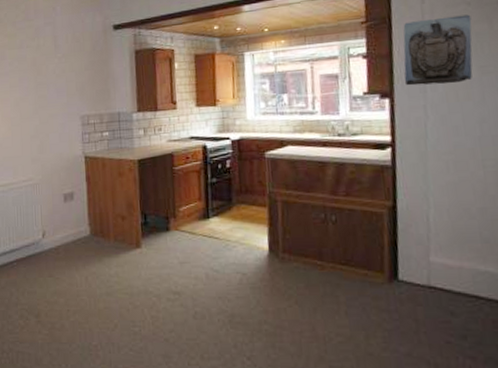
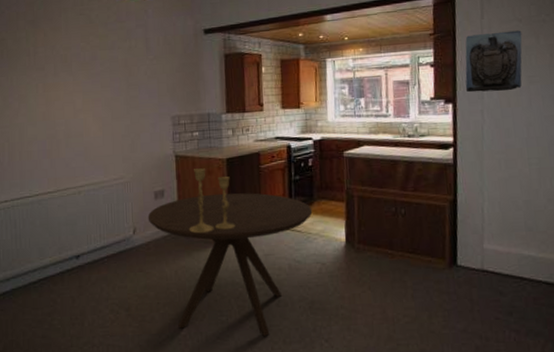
dining table: none [57,196,232,351] -> present [147,192,313,337]
candlestick: none [99,170,148,239] -> present [188,168,235,234]

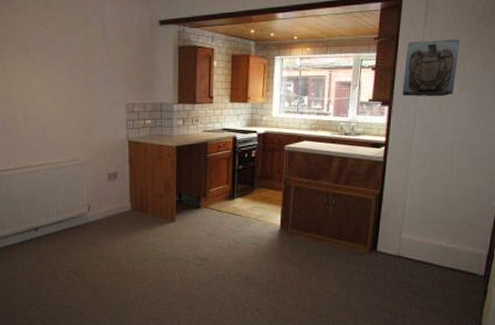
dining table: present [147,192,313,337] -> none [101,178,253,305]
candlestick: present [188,168,235,234] -> none [139,154,182,213]

